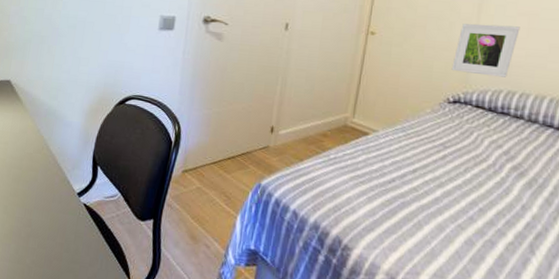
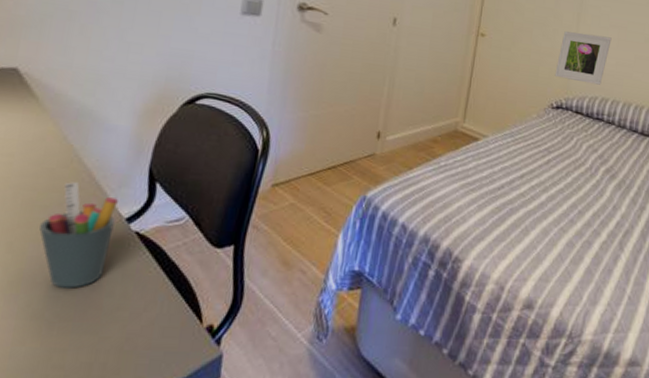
pen holder: none [23,164,72,243] -> present [39,182,118,288]

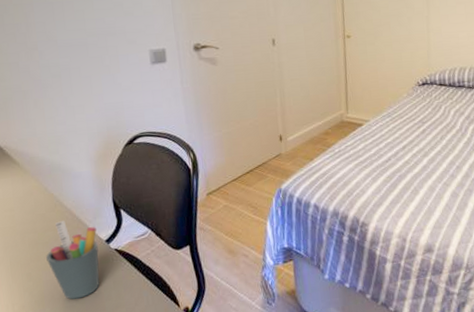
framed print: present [555,31,612,85] -> none [416,13,460,59]

